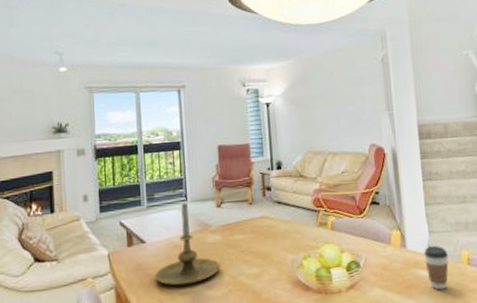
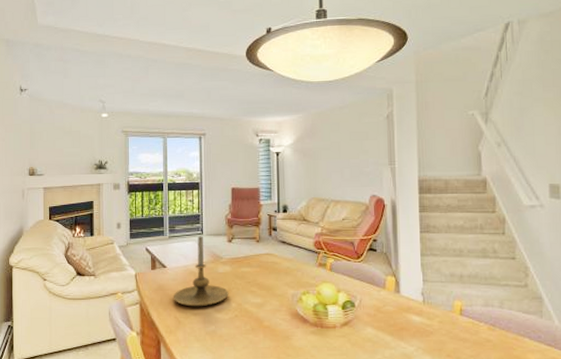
coffee cup: present [424,245,449,290] -> none [417,293,442,336]

